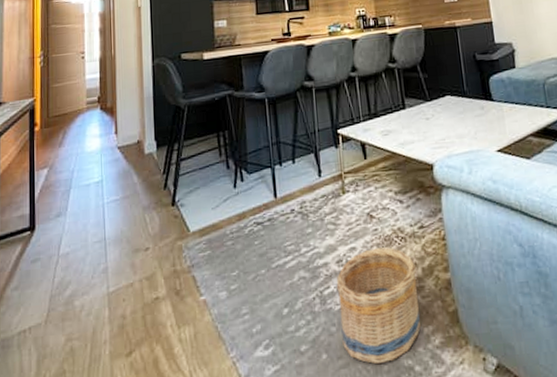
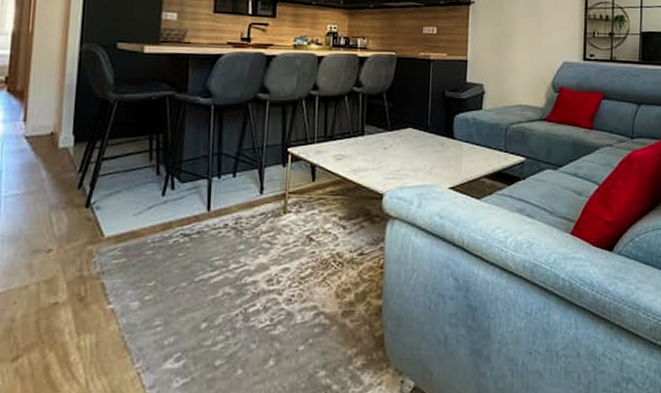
basket: present [336,247,421,365] -> none [261,271,350,382]

